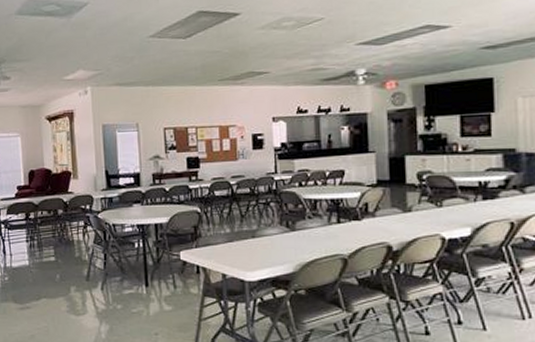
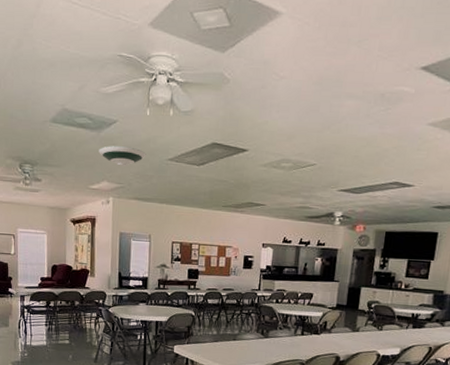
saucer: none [71,28,124,52] -> present [99,146,146,167]

